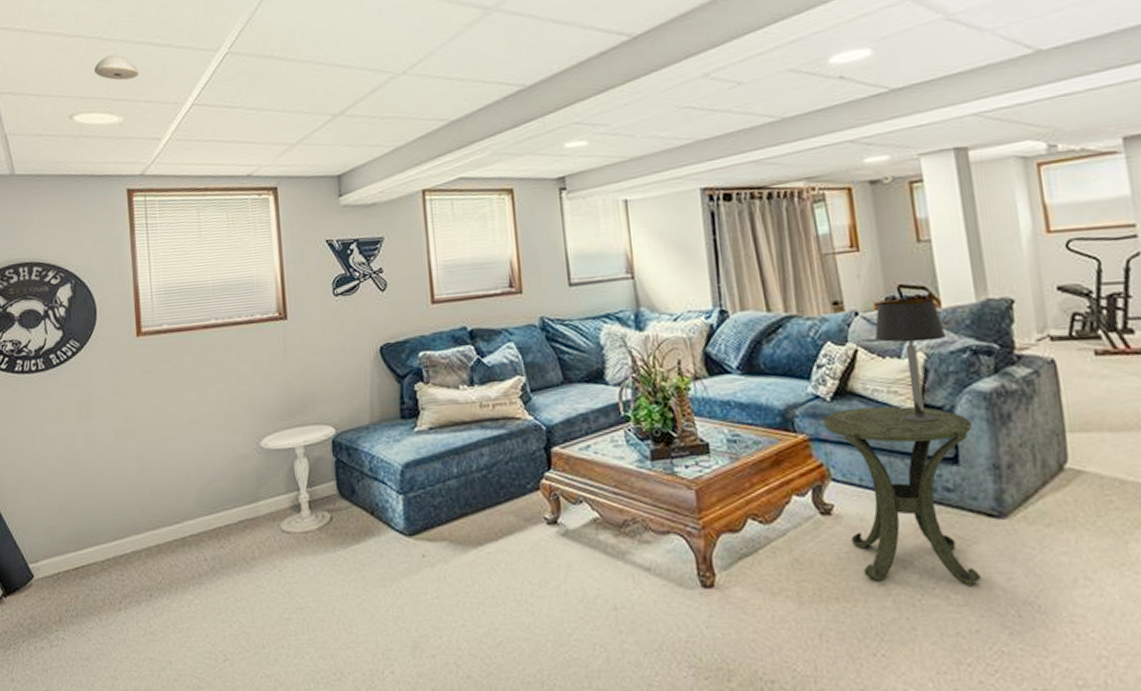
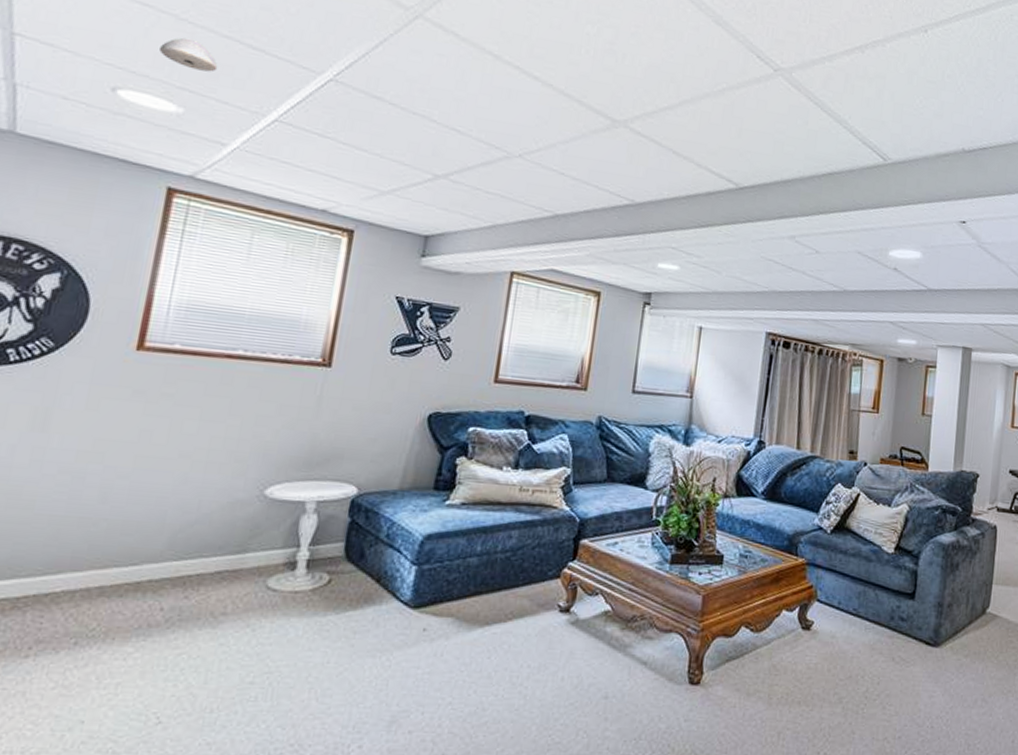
side table: present [823,406,981,585] -> none [820,542,930,699]
table lamp: present [874,298,947,423] -> none [874,457,927,562]

